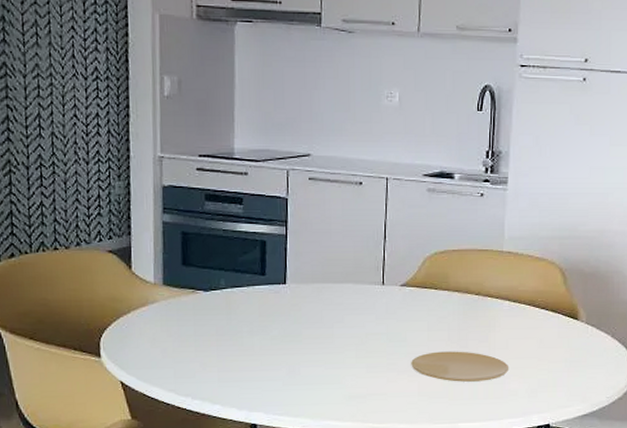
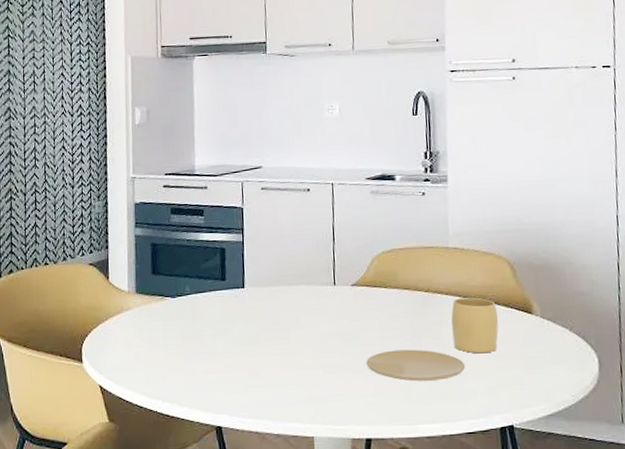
mug: none [499,302,546,357] -> present [451,297,499,354]

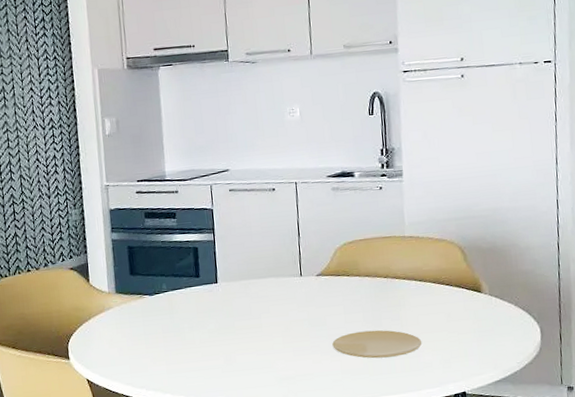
mug: present [451,297,499,354] -> none [408,280,452,331]

